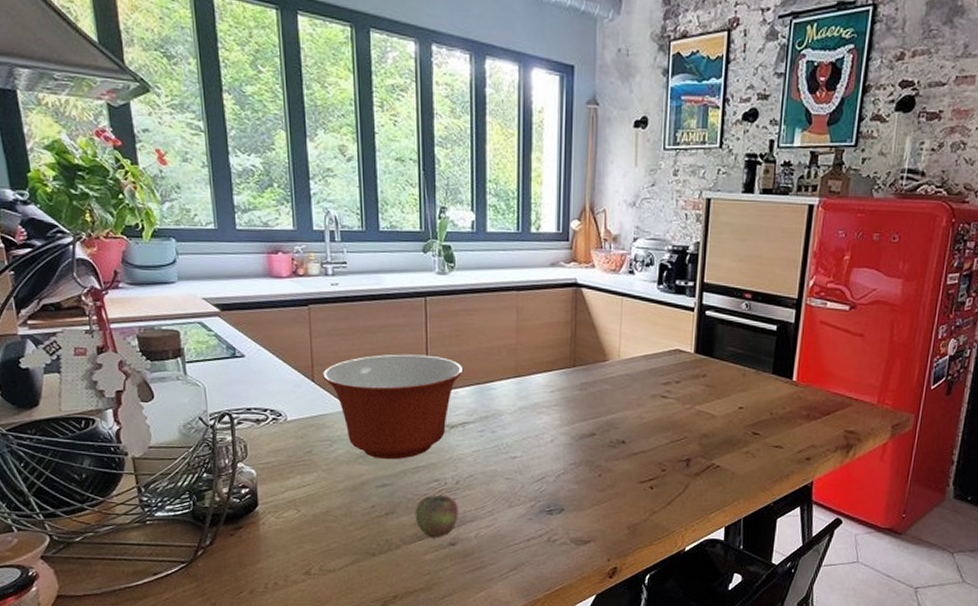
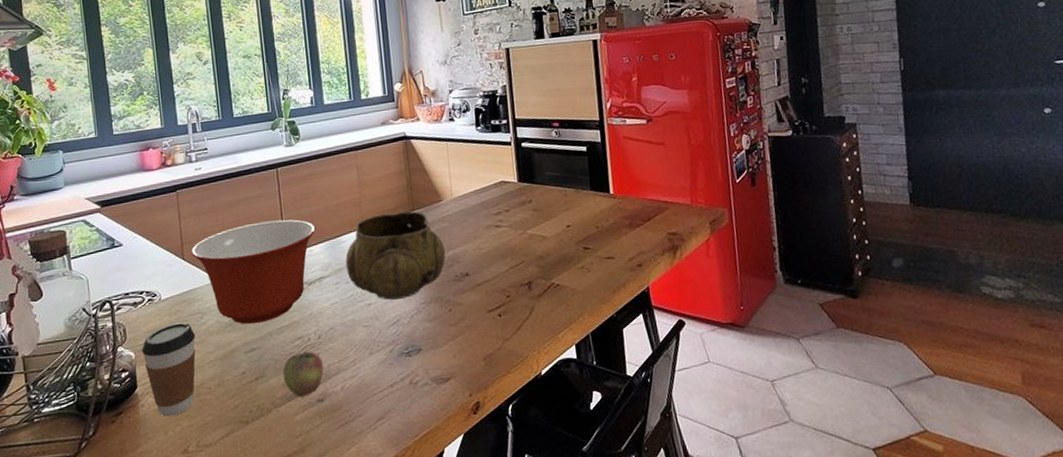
coffee cup: none [264,447,323,538] -> present [142,322,196,417]
decorative bowl: none [493,366,604,457] -> present [345,211,446,300]

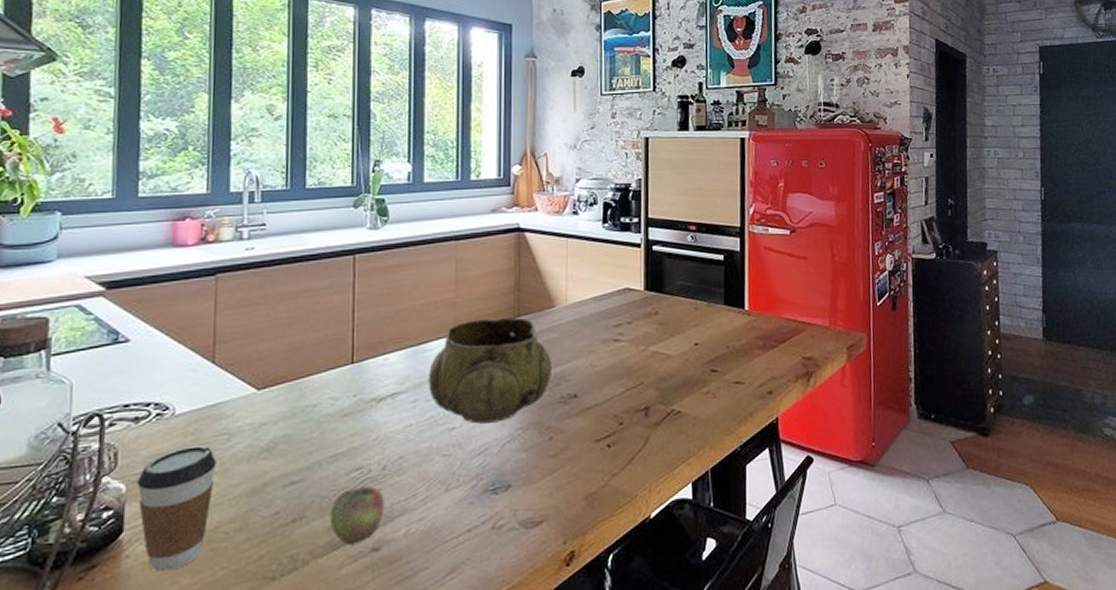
mixing bowl: present [191,219,316,324] -> none [226,319,395,450]

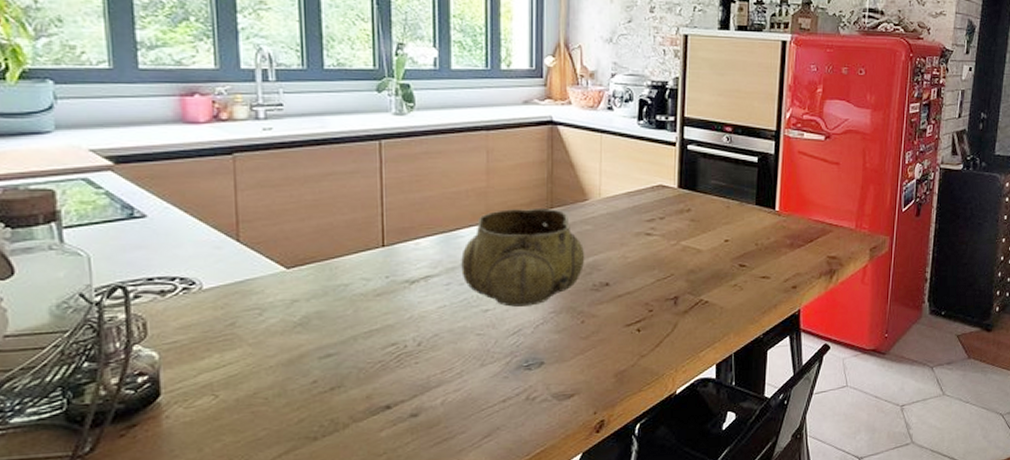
coffee cup: present [137,445,216,572] -> none [170,319,249,431]
apple: present [329,486,384,545] -> none [367,360,421,411]

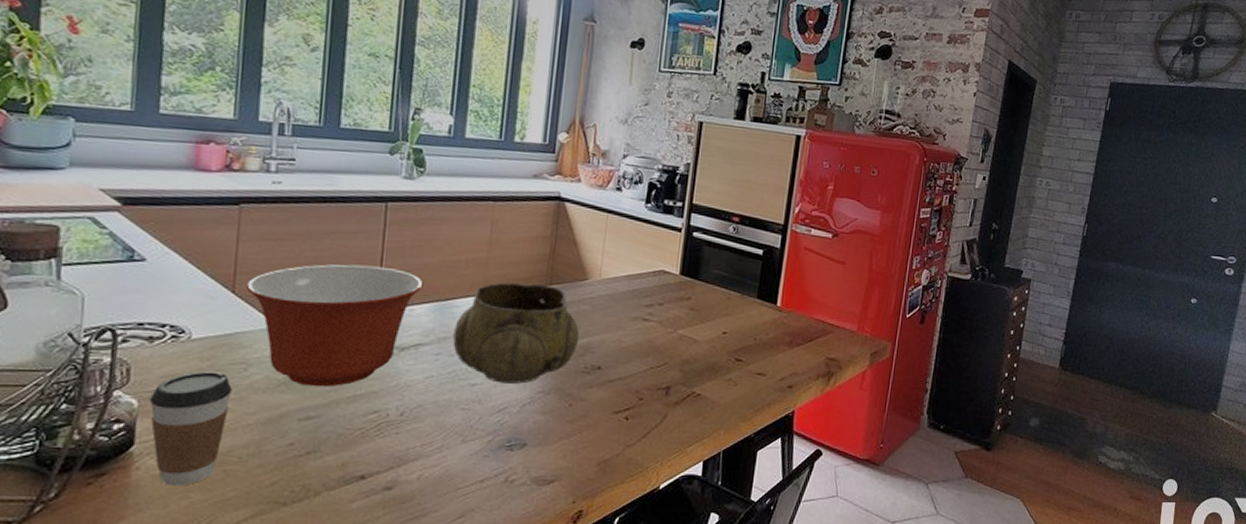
coffee cup: none [170,319,249,431] -> present [149,371,232,486]
mixing bowl: none [251,204,426,326] -> present [247,264,424,387]

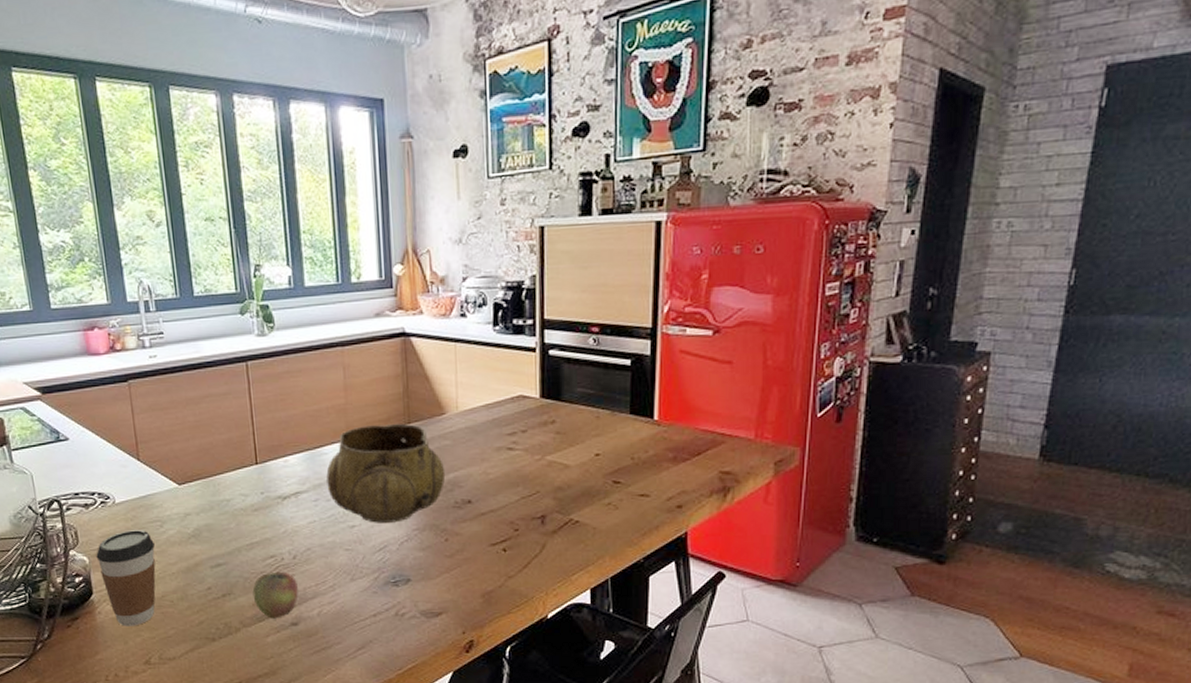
mixing bowl: present [247,264,424,387] -> none [148,423,292,538]
apple: none [344,428,400,482] -> present [252,571,298,619]

